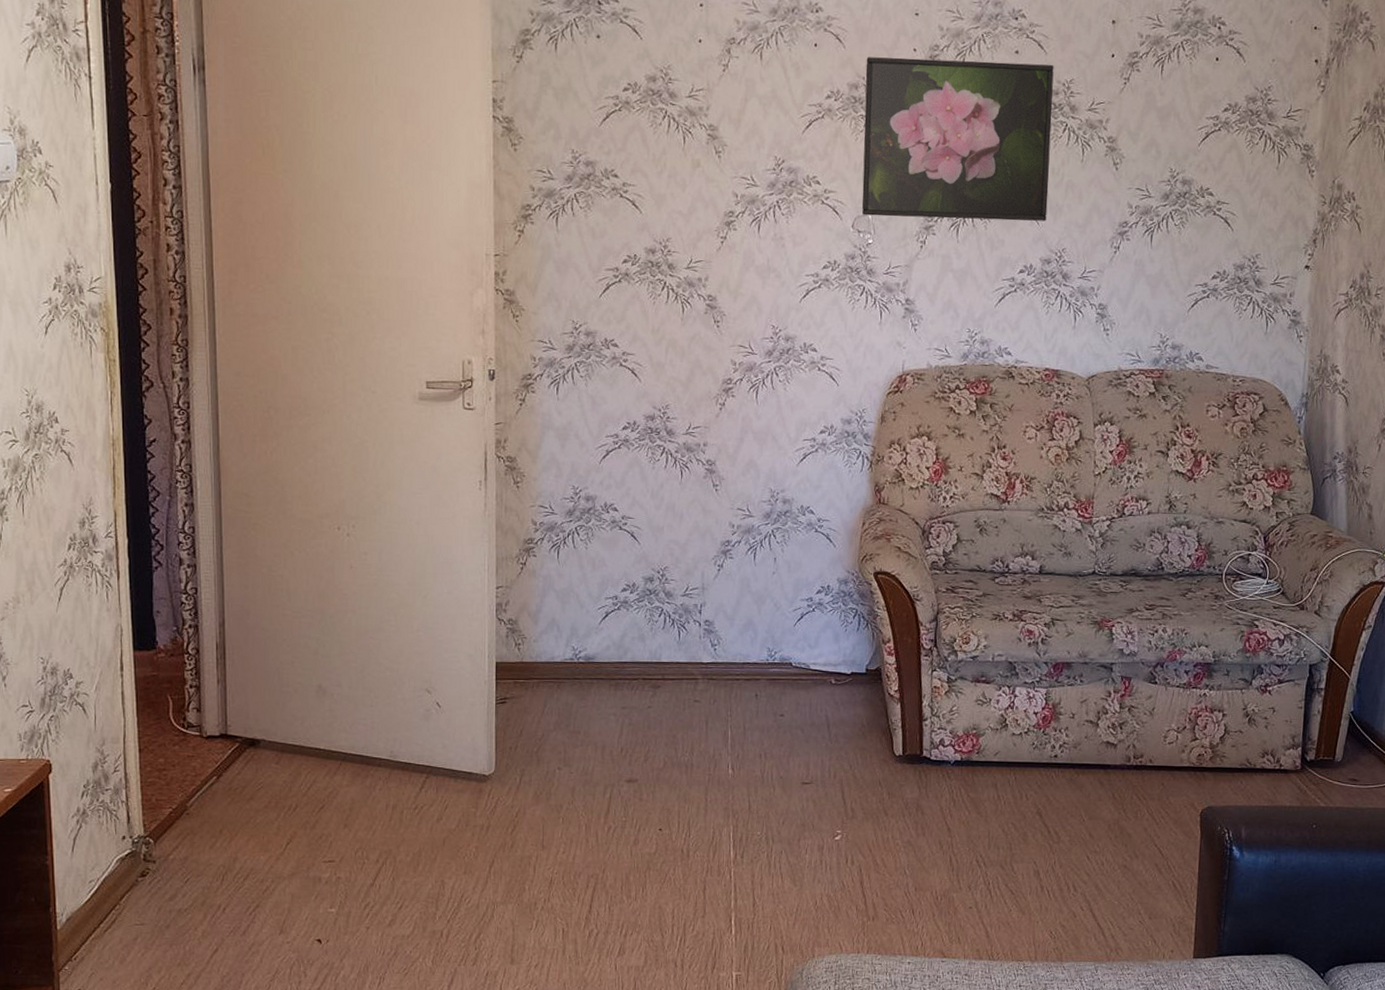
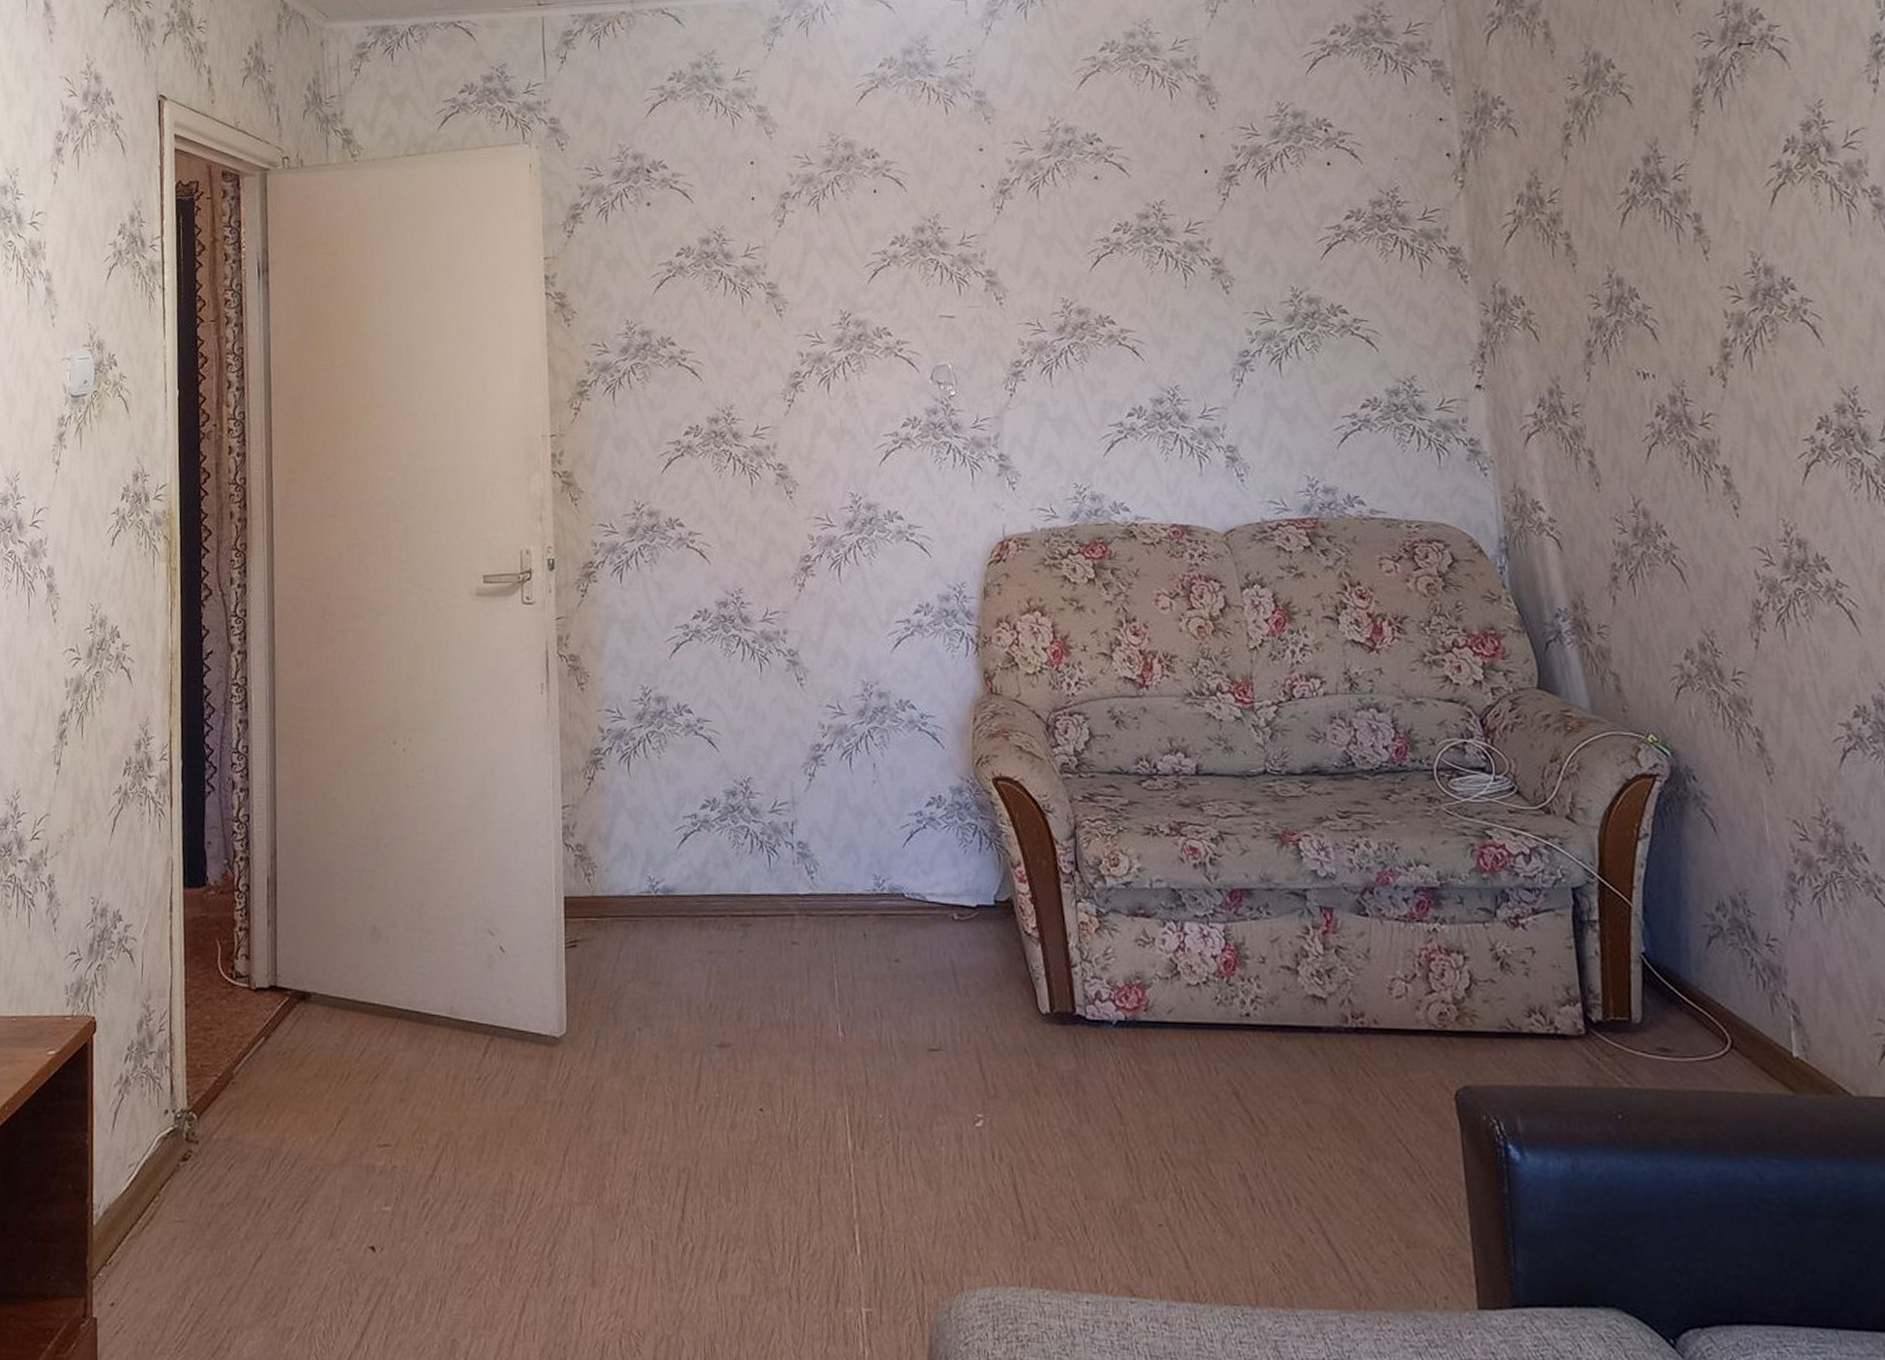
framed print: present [861,57,1054,221] -> none [930,188,1153,365]

